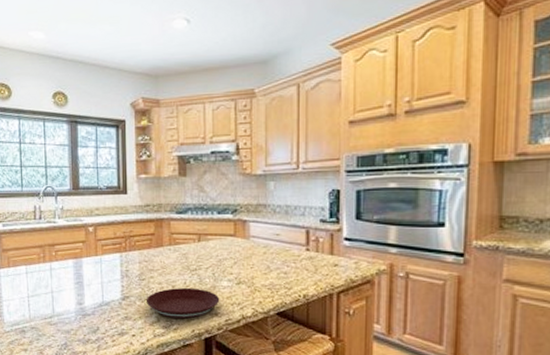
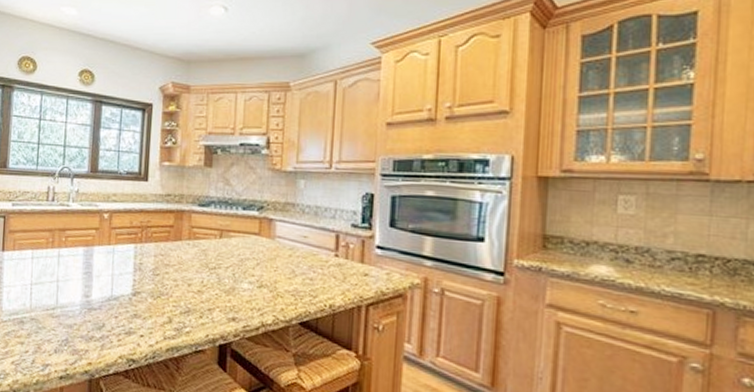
plate: present [145,288,220,319] -> none [158,286,239,322]

